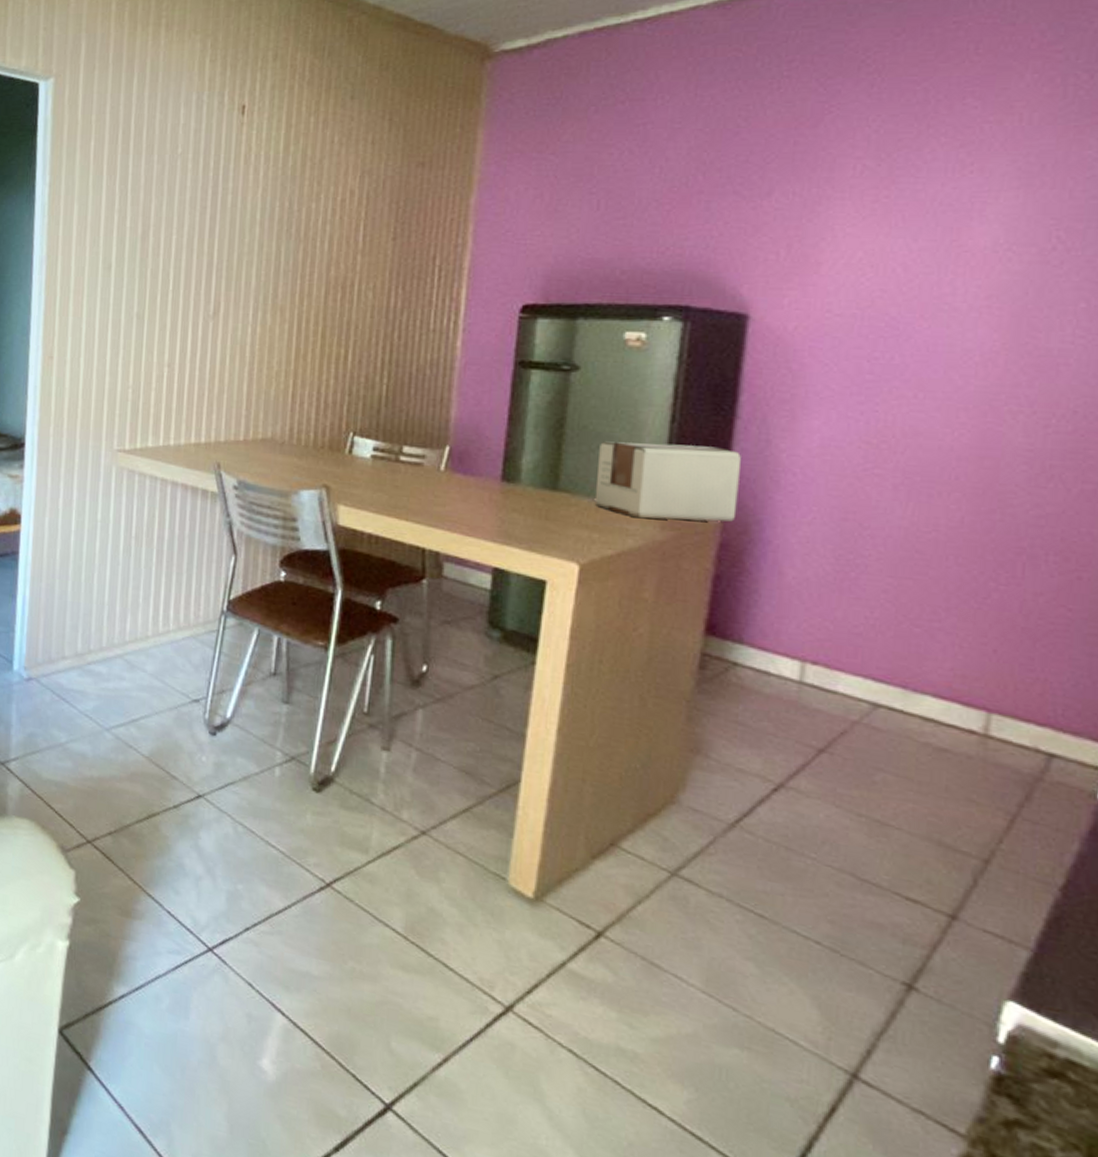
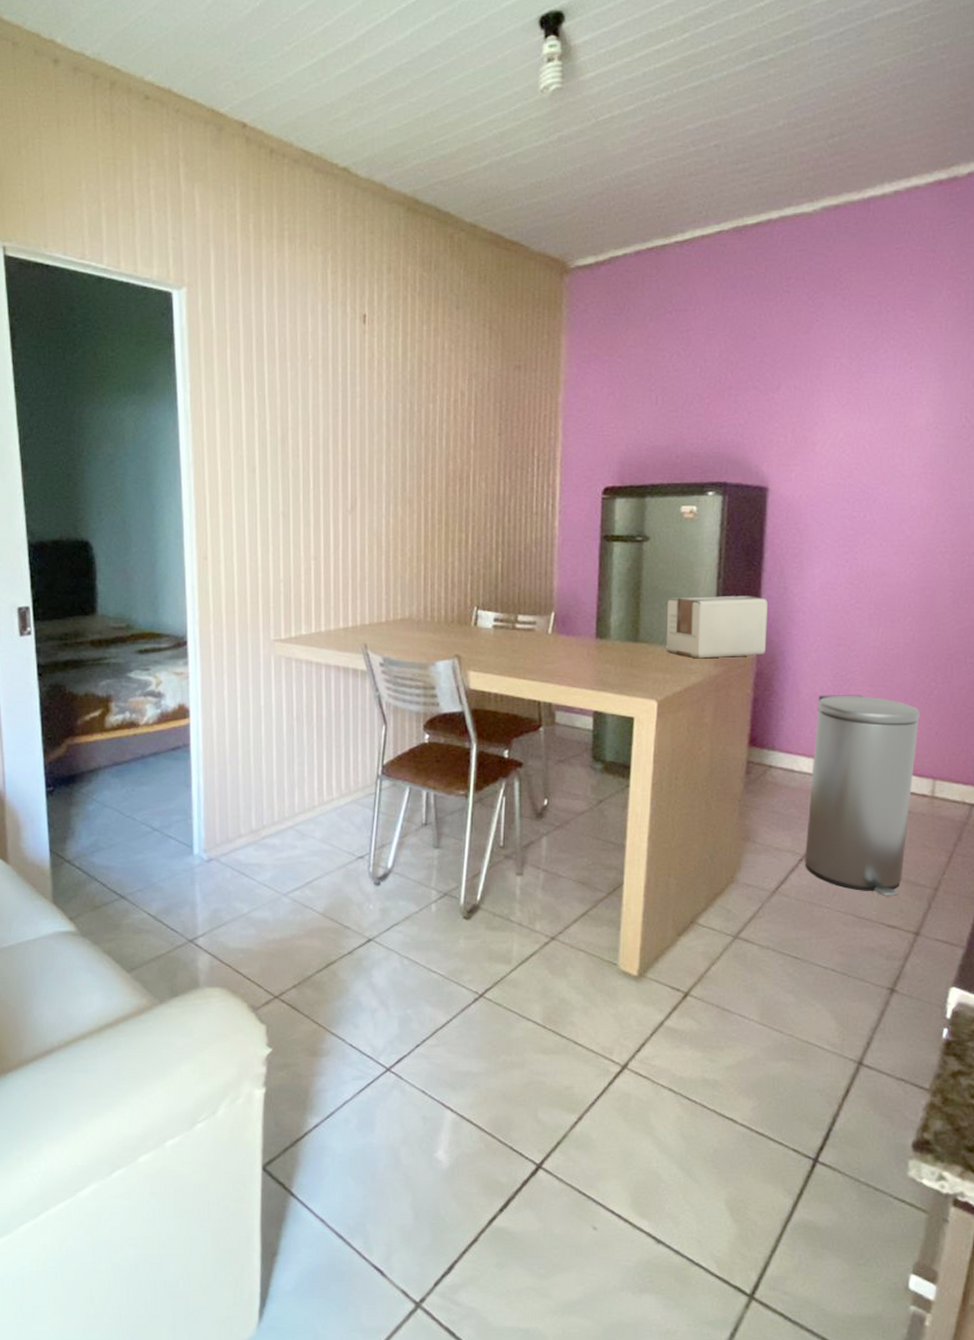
pedal bin: none [780,581,969,861] -> present [805,695,920,897]

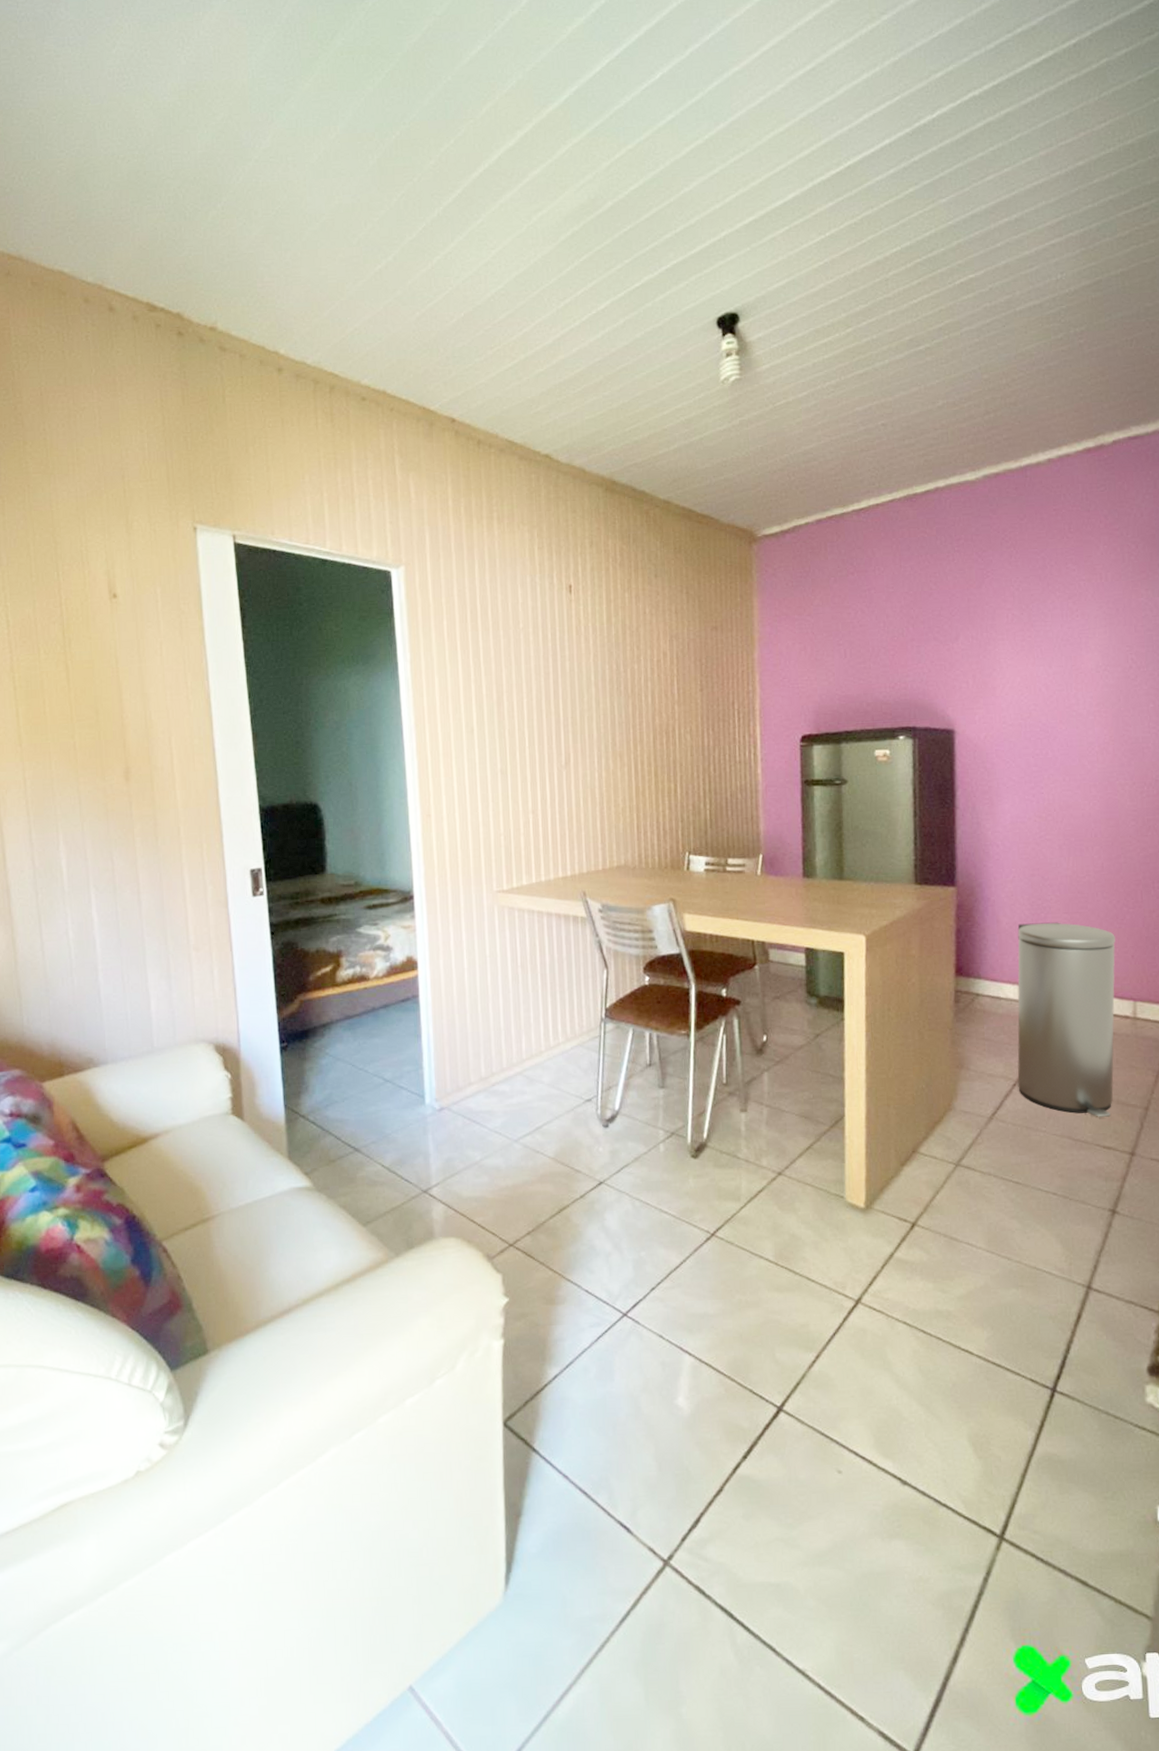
box: present [666,596,767,659] -> none [868,832,965,894]

